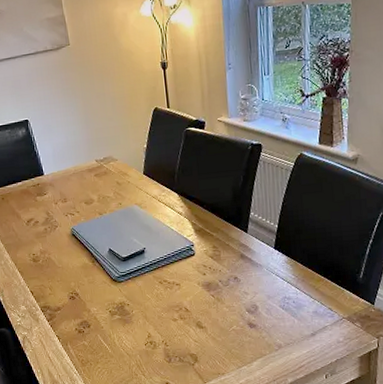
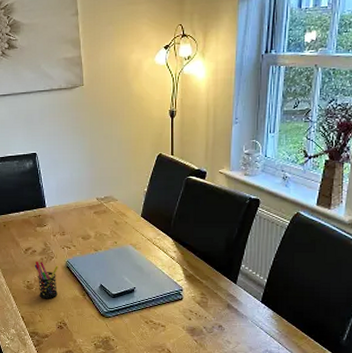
pen holder: none [38,232,66,271] -> present [34,262,58,299]

